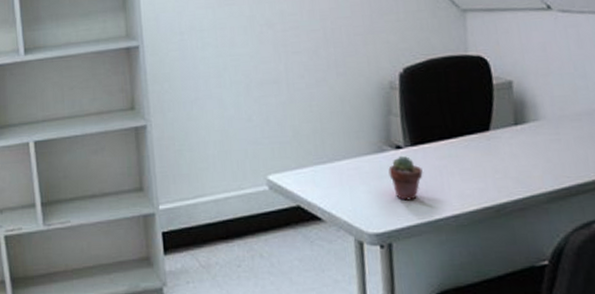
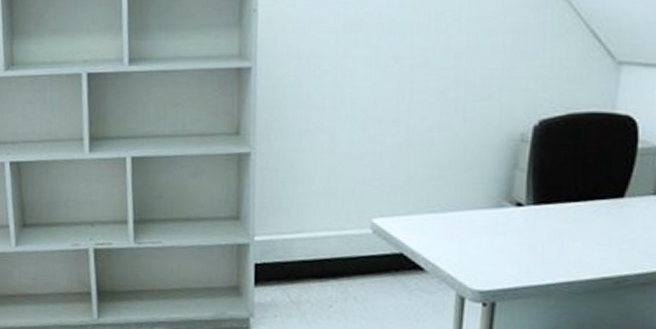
potted succulent: present [388,155,423,201] -> none [504,213,542,261]

